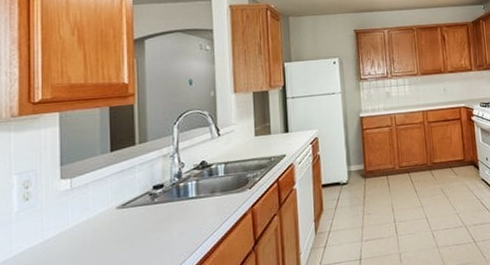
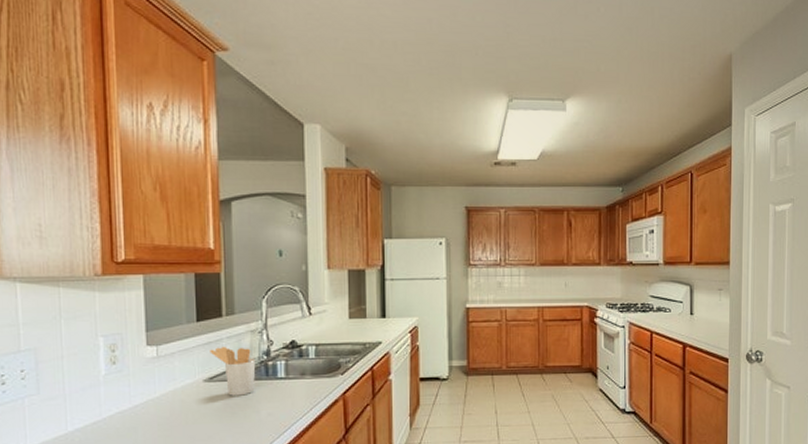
utensil holder: none [123,172,168,220] -> present [210,346,256,396]

